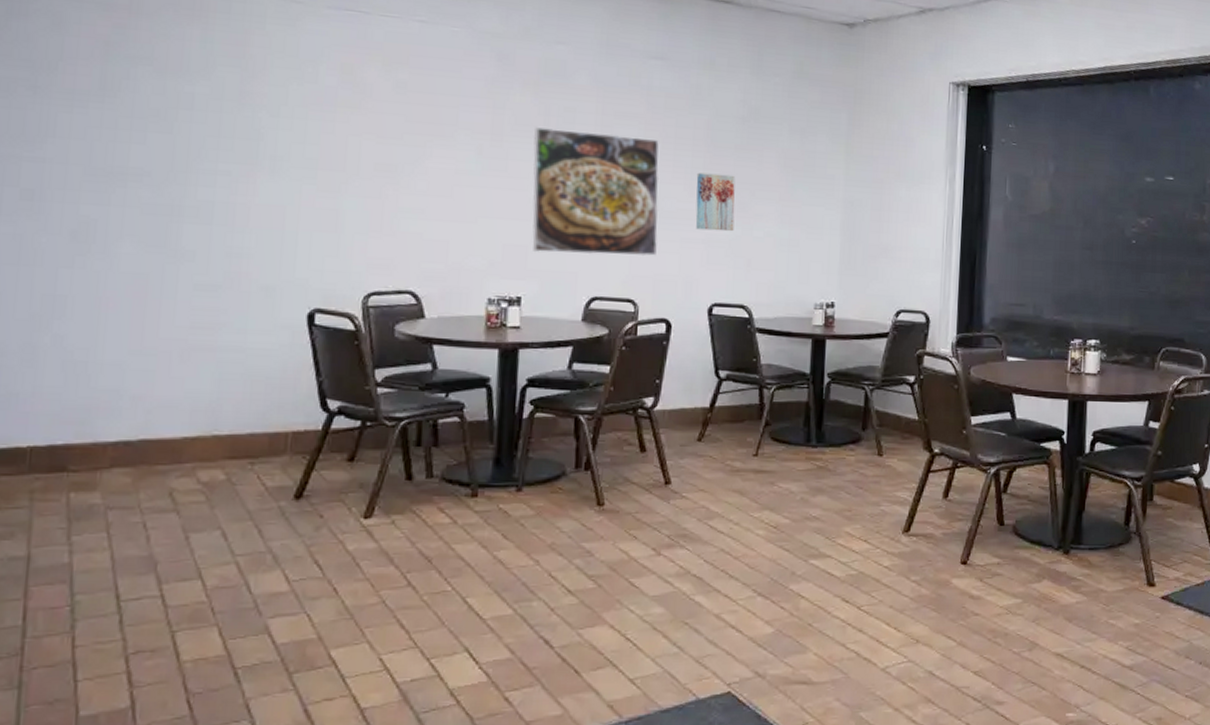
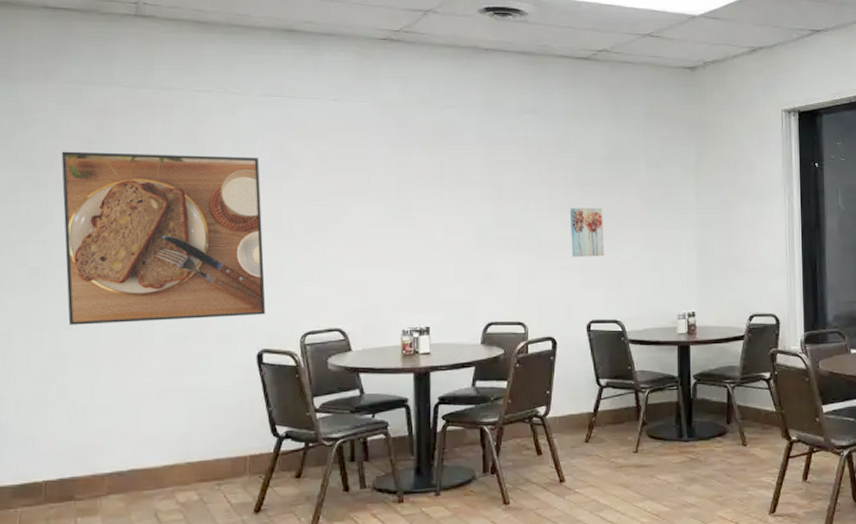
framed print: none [69,51,323,268] -> present [61,151,266,325]
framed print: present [532,127,660,257] -> none [432,181,540,288]

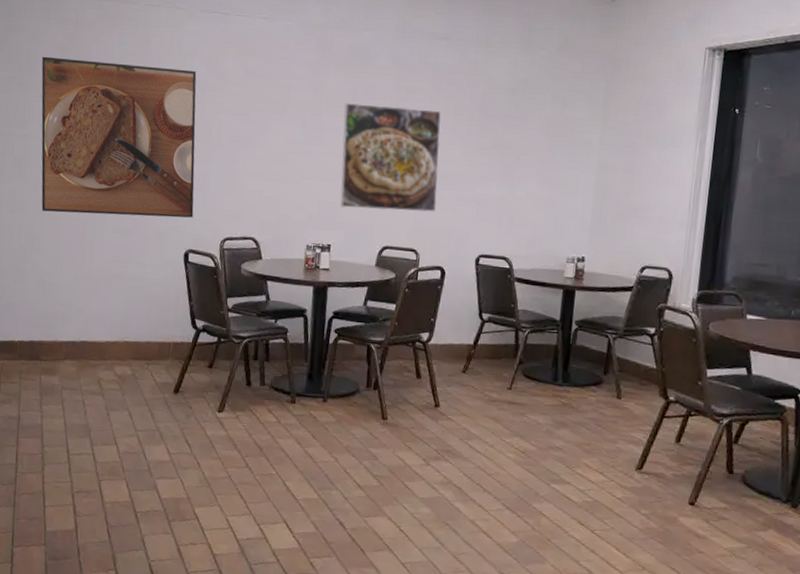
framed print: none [432,181,540,288] -> present [340,103,441,213]
wall art: present [570,207,604,257] -> none [468,139,504,192]

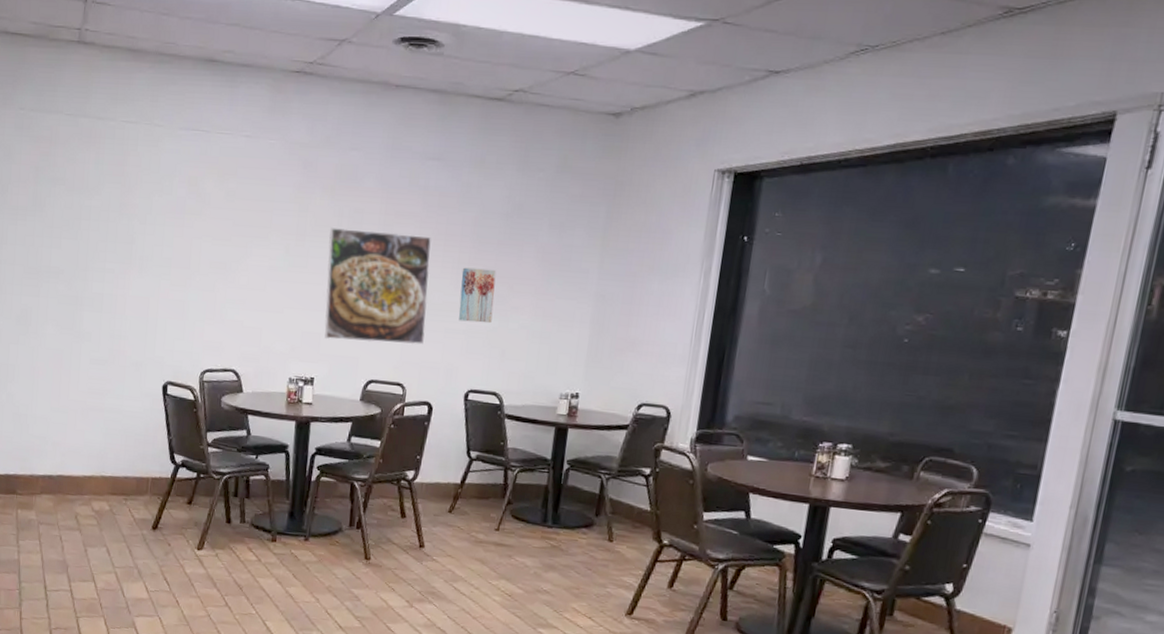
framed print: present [41,56,197,218] -> none [14,176,176,349]
wall art: none [468,139,504,192] -> present [458,267,496,324]

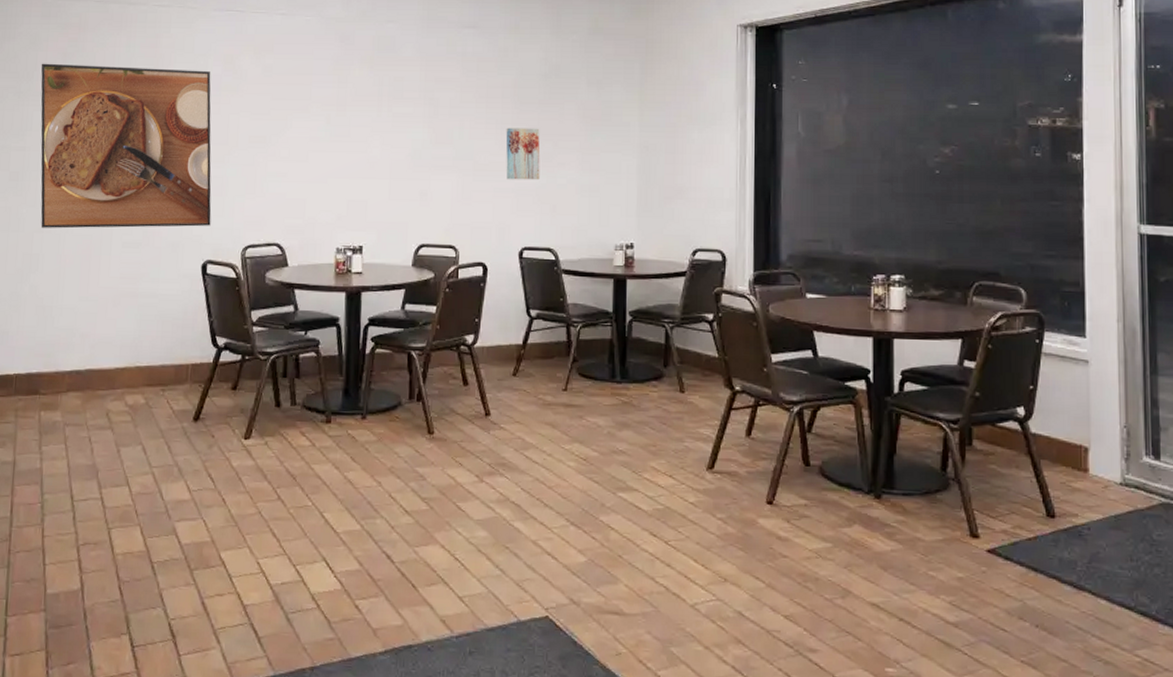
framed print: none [14,176,176,349] -> present [40,63,212,229]
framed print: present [324,228,431,345] -> none [370,97,474,207]

